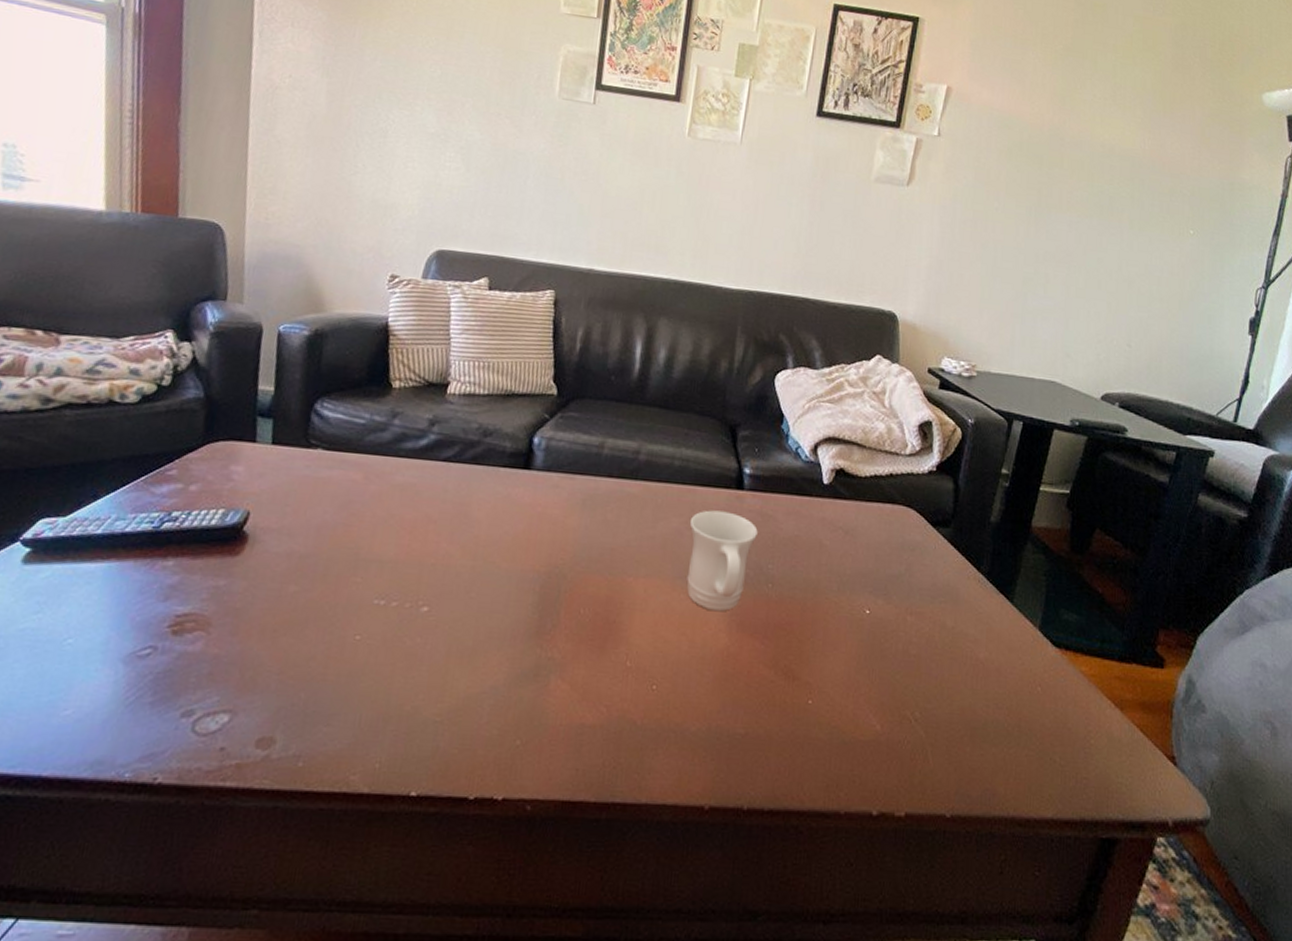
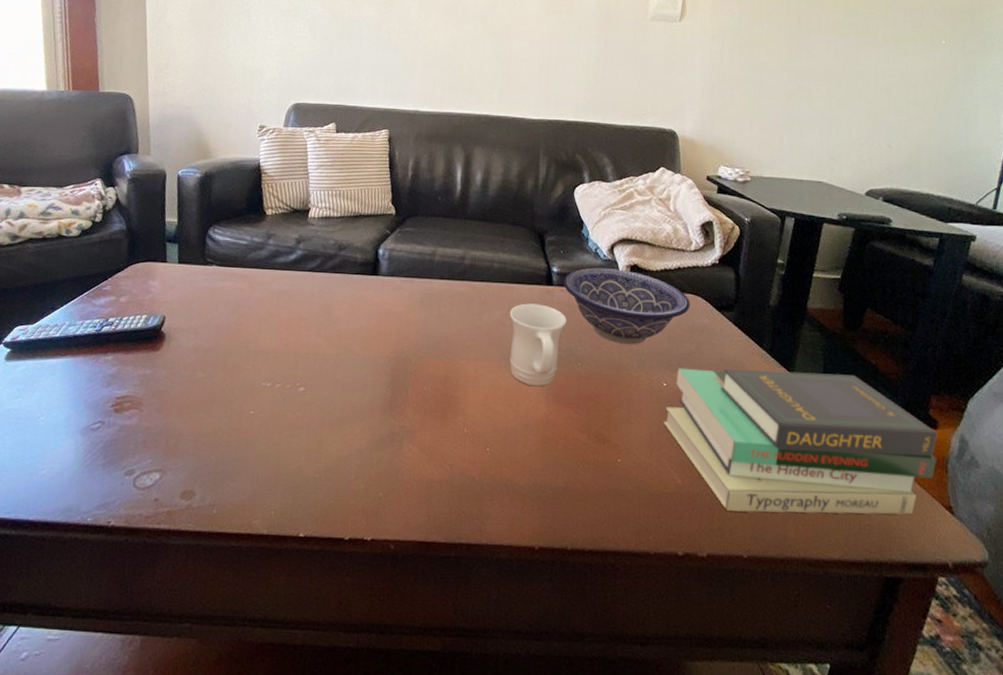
decorative bowl: none [755,470,902,563] -> present [563,267,690,344]
books: none [864,592,1164,766] -> present [664,368,937,515]

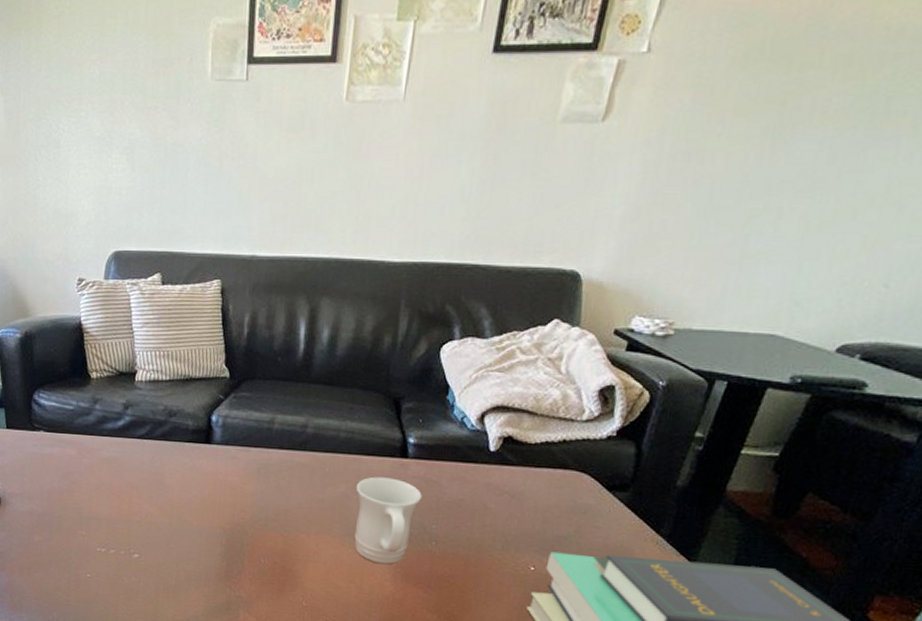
decorative bowl: present [563,267,690,344] -> none [420,438,574,525]

